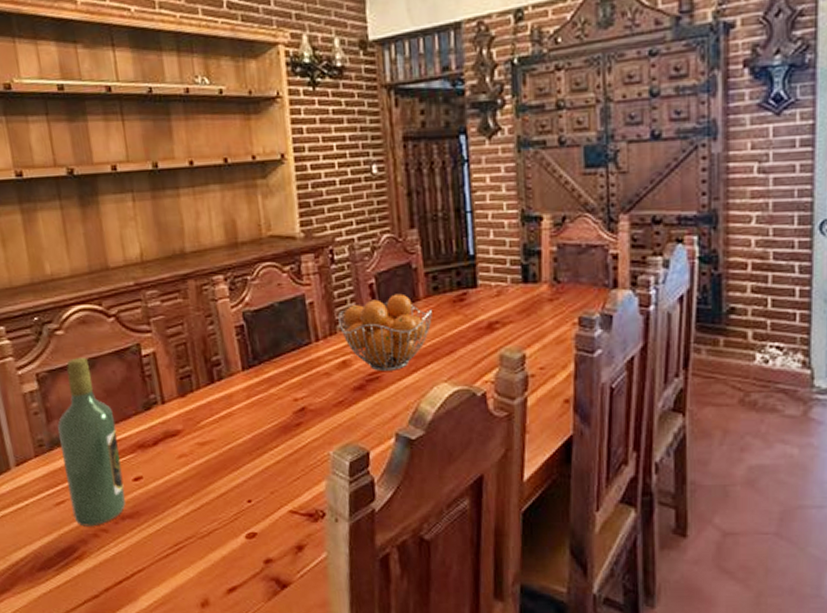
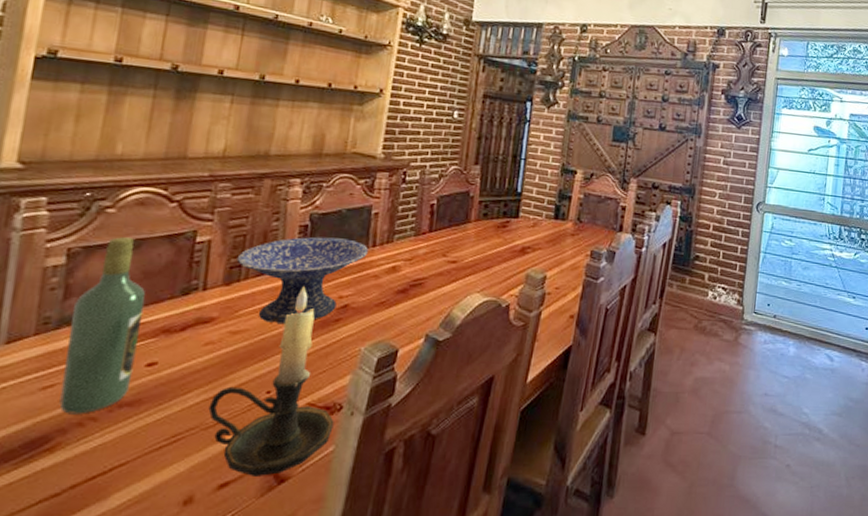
decorative bowl: none [184,335,312,433] -> present [236,237,368,325]
candle holder: none [198,391,321,582] -> present [208,286,334,476]
fruit basket: present [338,293,432,371] -> none [396,215,479,279]

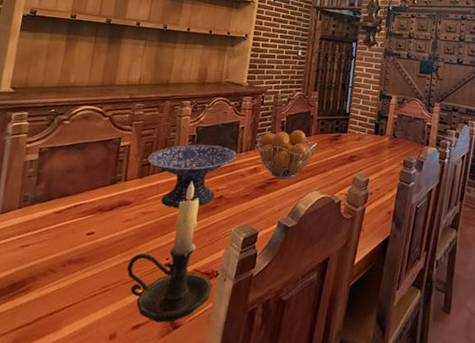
wine bottle: present [59,237,145,414] -> none [32,141,87,267]
fruit basket: none [396,215,479,279] -> present [257,129,317,179]

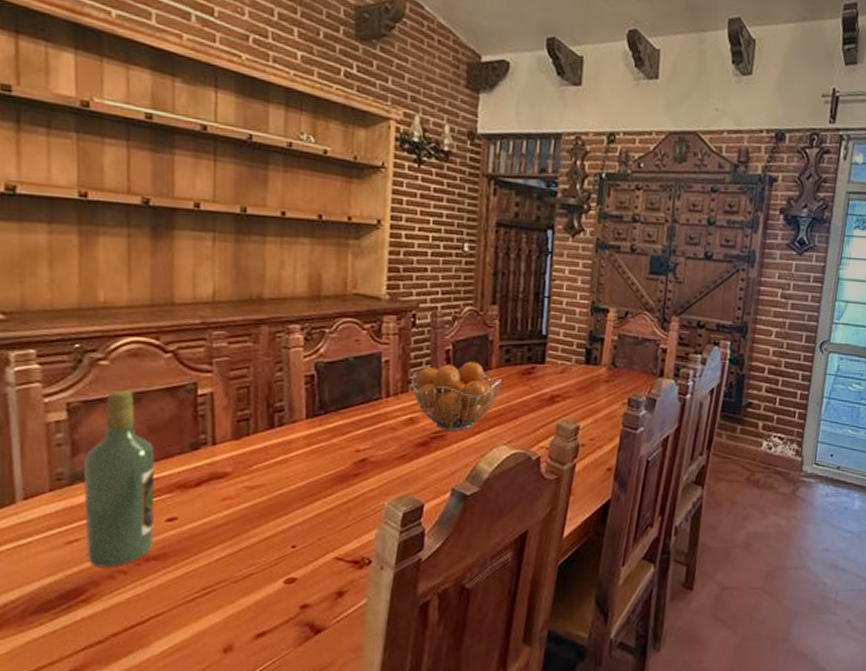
wine bottle: none [32,141,87,267] -> present [84,390,155,568]
candle holder: present [127,181,213,323] -> none [235,440,364,627]
decorative bowl: present [147,144,237,209] -> none [243,387,382,480]

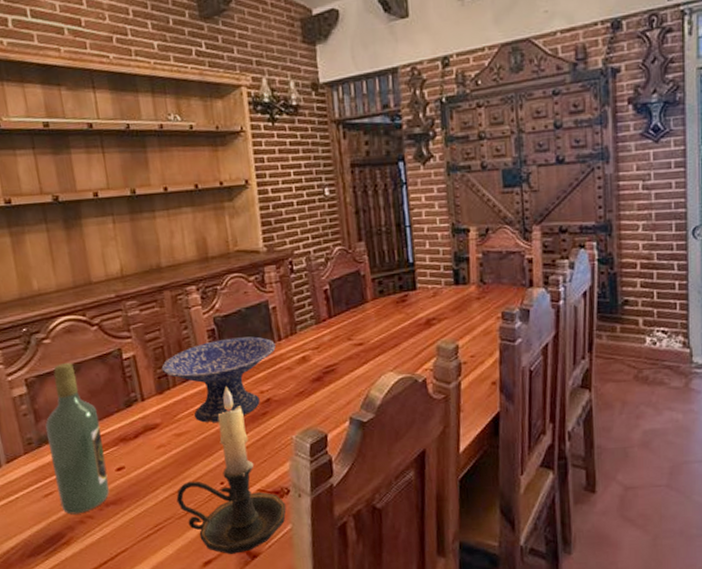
candle holder: none [235,440,364,627] -> present [176,386,286,554]
decorative bowl: none [243,387,382,480] -> present [161,336,276,423]
fruit basket: present [411,361,501,431] -> none [298,297,379,364]

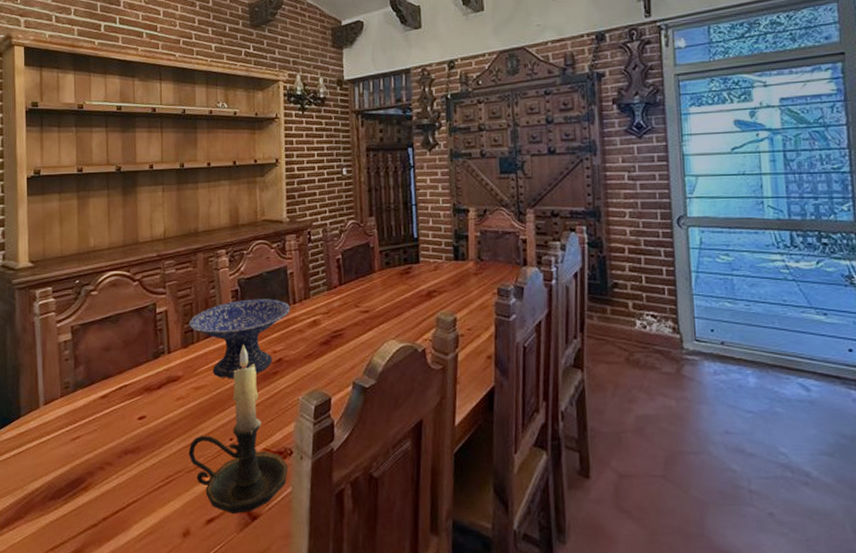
wine bottle: present [45,363,109,515] -> none [83,314,130,460]

